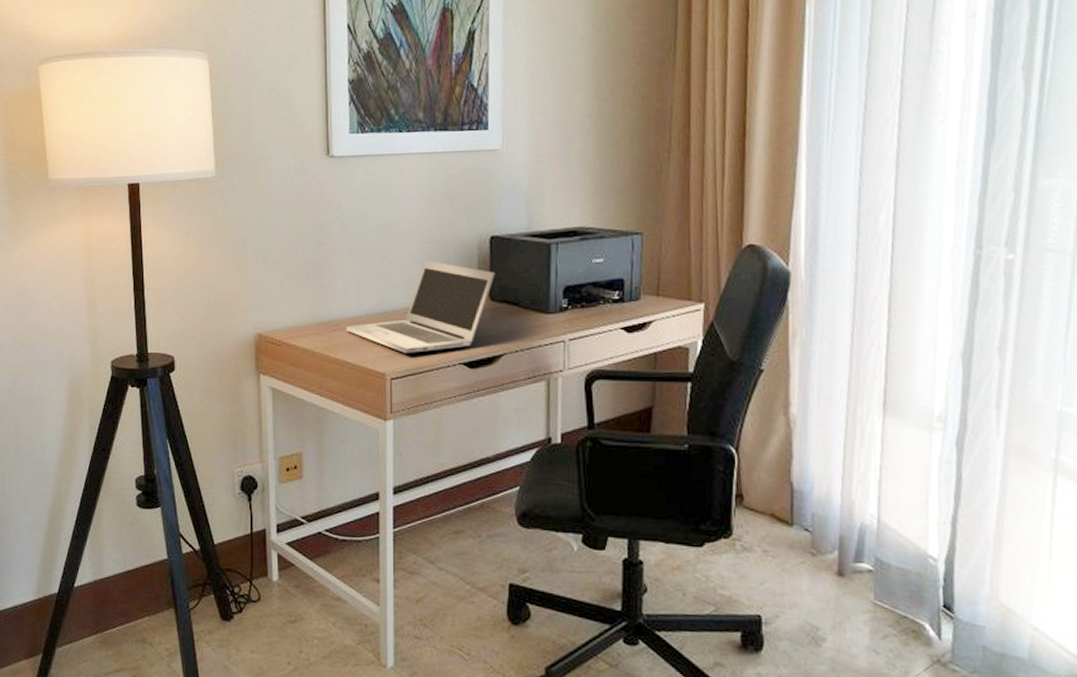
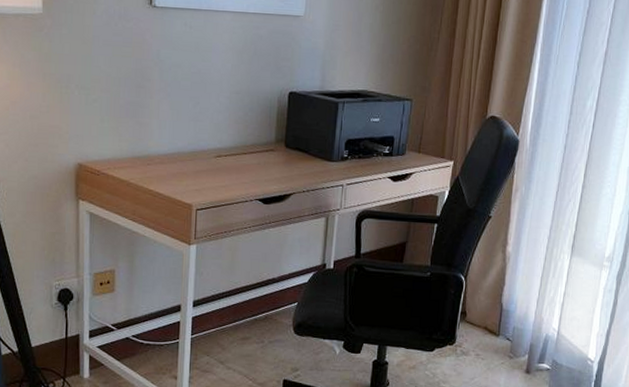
laptop: present [346,260,495,353] -> none [160,108,291,188]

